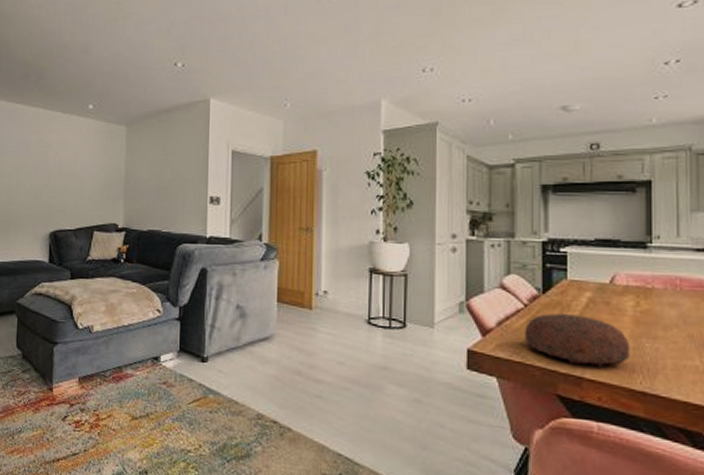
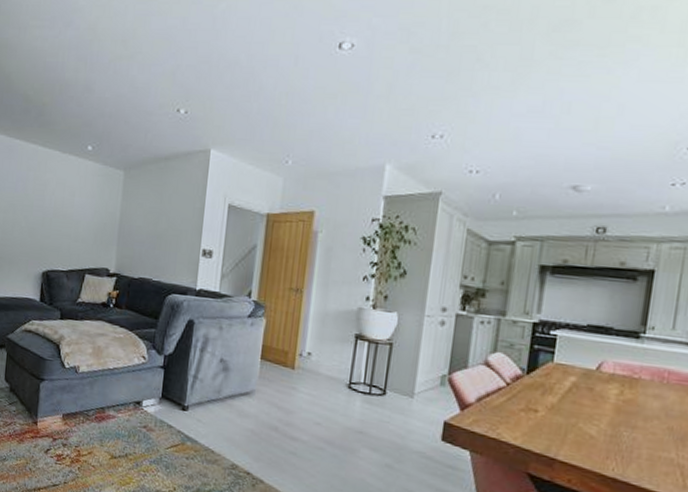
decorative bowl: present [525,313,631,367] -> none [502,394,608,450]

